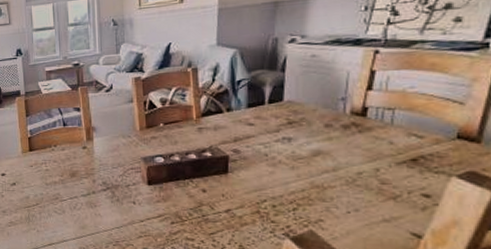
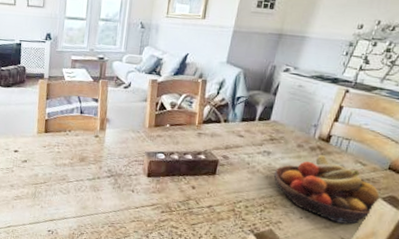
fruit bowl: none [301,131,453,214] -> present [273,154,379,225]

